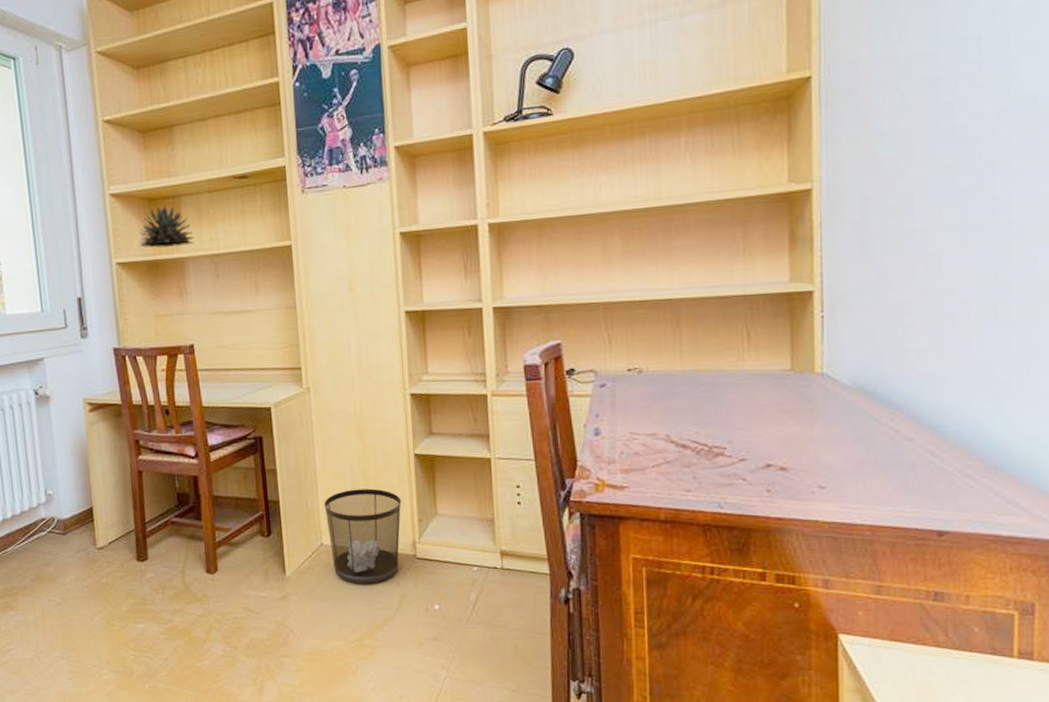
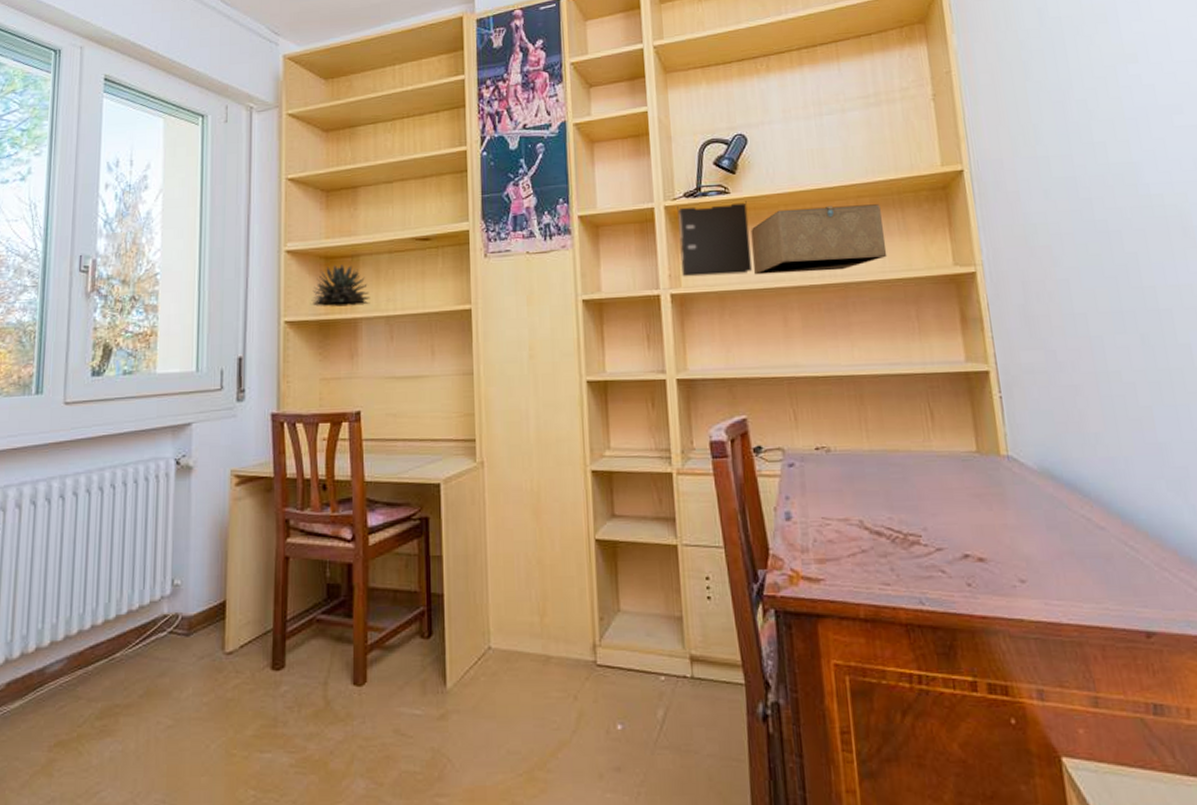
waste bin: present [324,488,402,584] -> none [494,579,581,698]
binder: none [496,122,574,206] -> present [677,201,753,277]
decorative box: none [573,119,717,201] -> present [751,204,888,275]

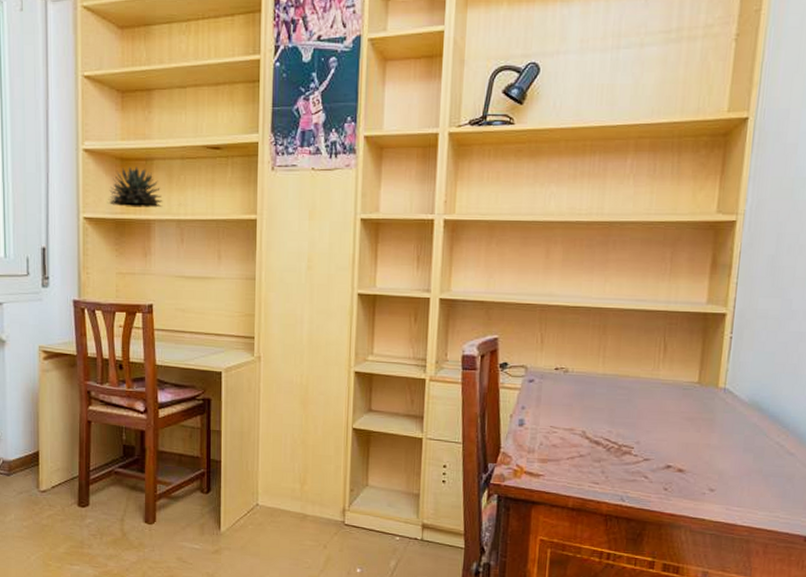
binder: present [677,201,753,277] -> none [457,133,529,206]
decorative box: present [751,204,888,275] -> none [525,144,659,209]

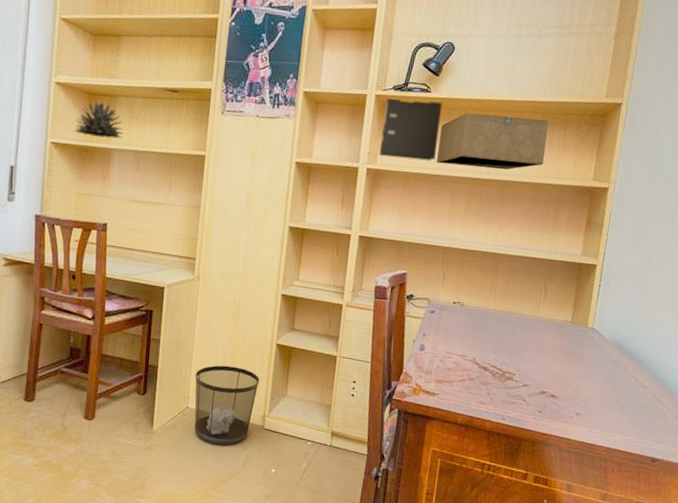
waste bin: none [263,456,336,545] -> present [194,365,260,446]
binder: none [457,133,529,206] -> present [379,96,443,161]
decorative box: none [525,144,659,209] -> present [436,113,549,170]

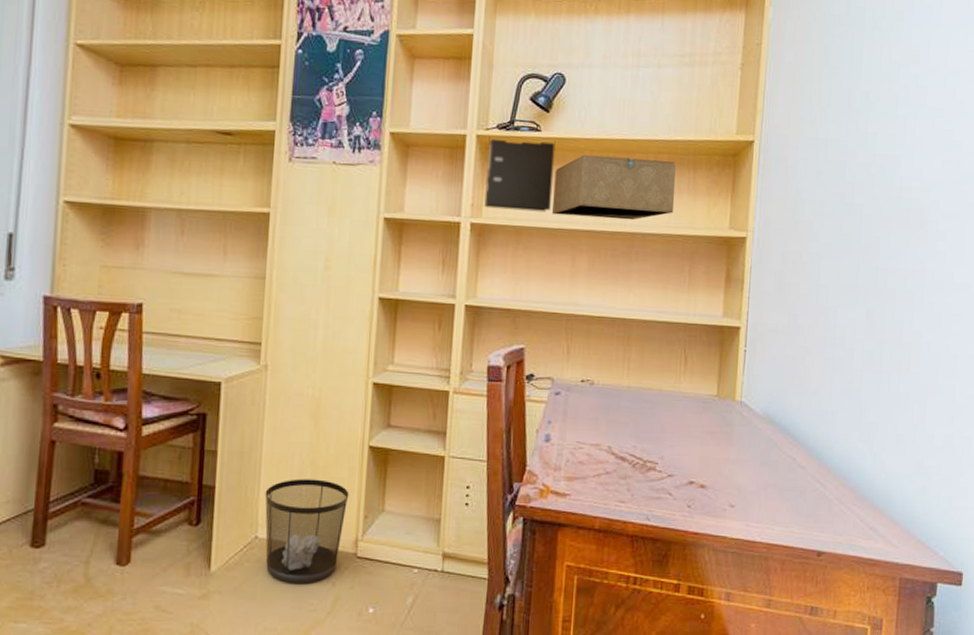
succulent plant: present [73,101,124,139] -> none [94,147,162,195]

